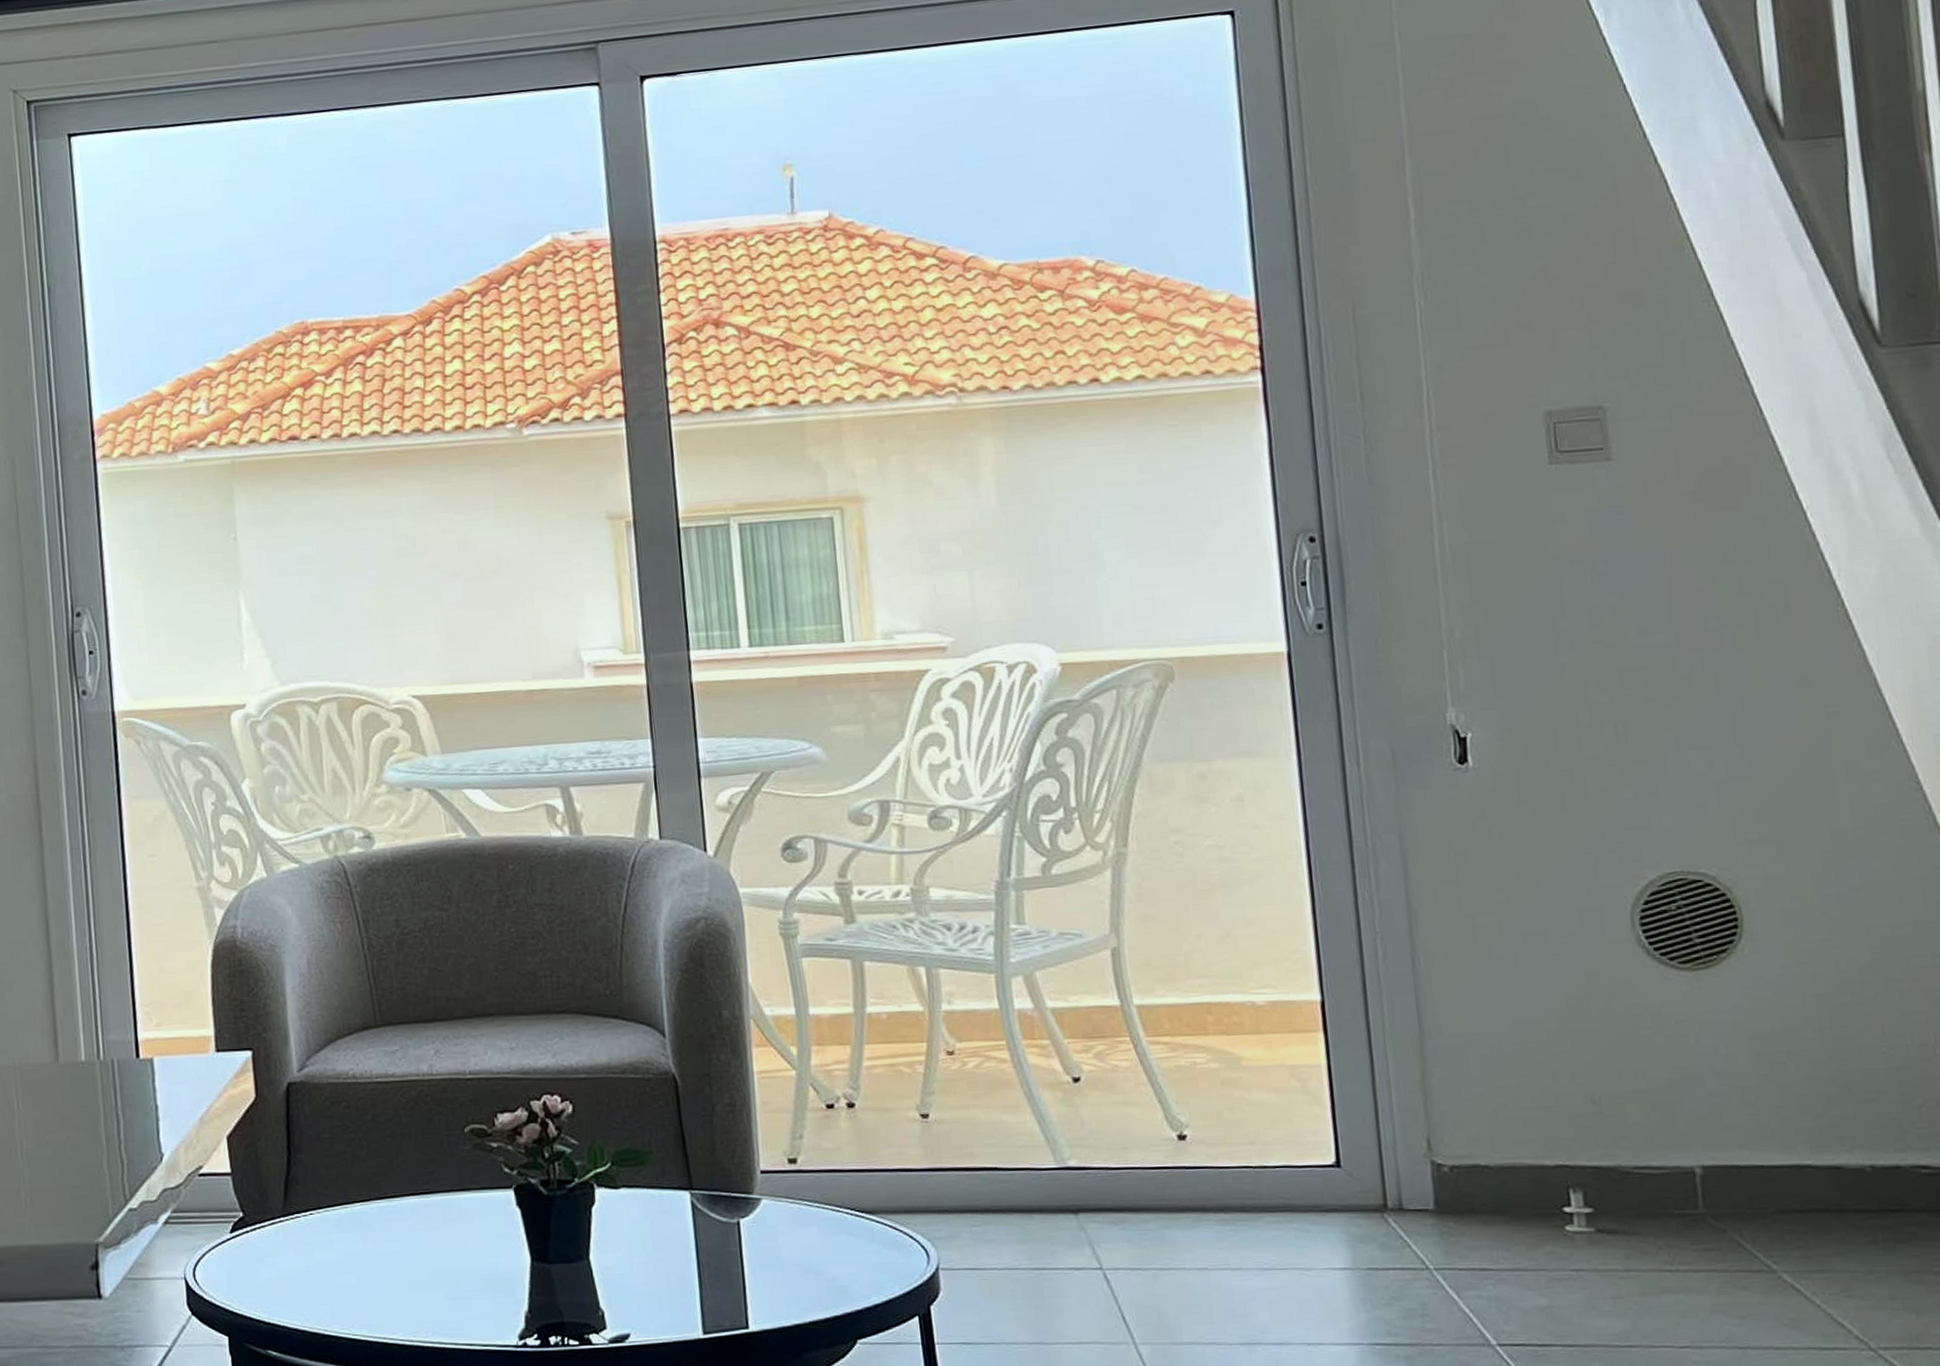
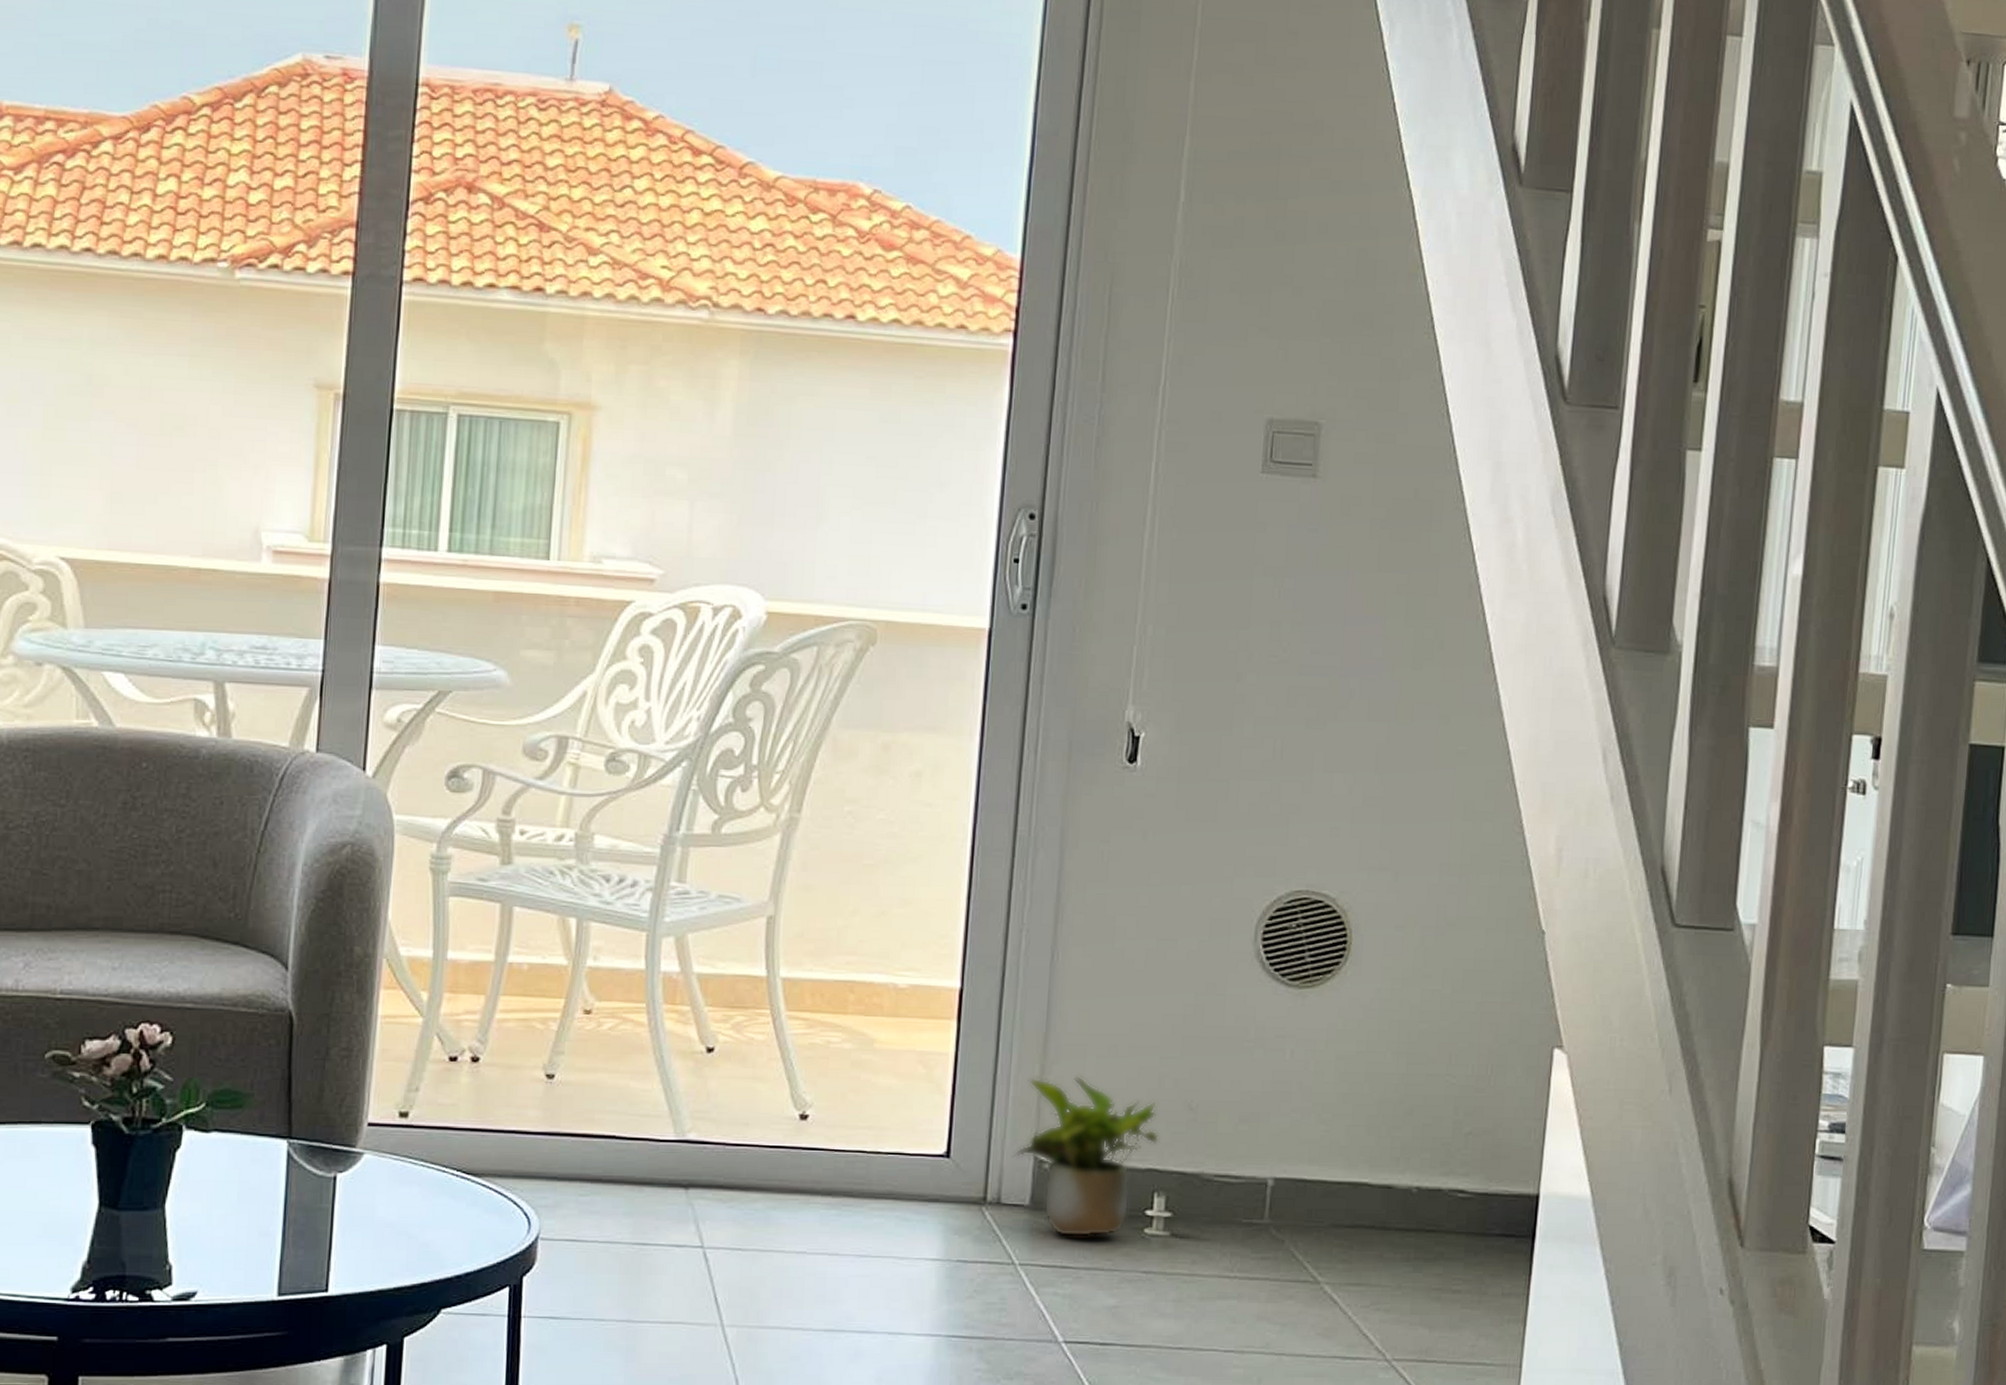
potted plant: none [1407,1077,1565,1239] -> present [1012,1076,1160,1237]

